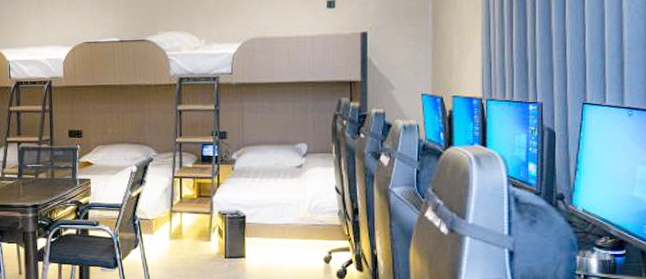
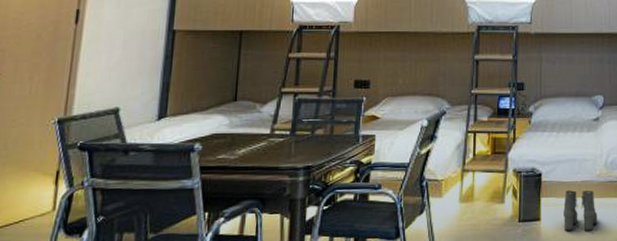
boots: none [267,232,301,269] -> present [564,190,598,231]

